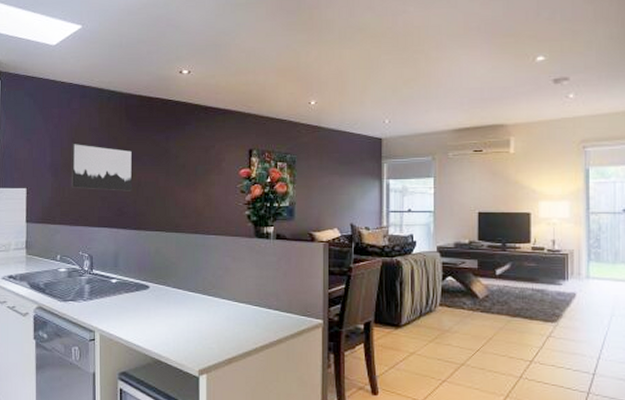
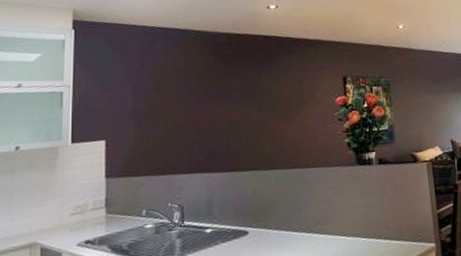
wall art: present [71,143,133,191] -> none [155,86,225,135]

